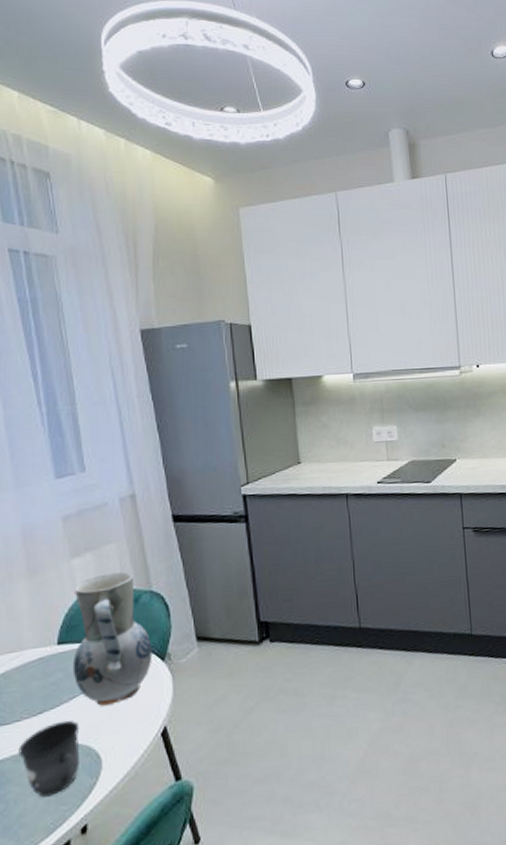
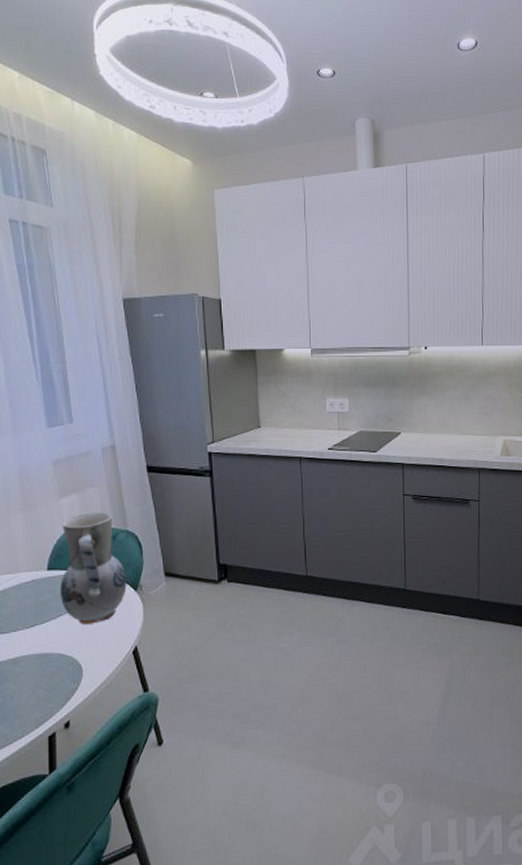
mug: present [18,720,80,798] -> none [14,634,65,696]

